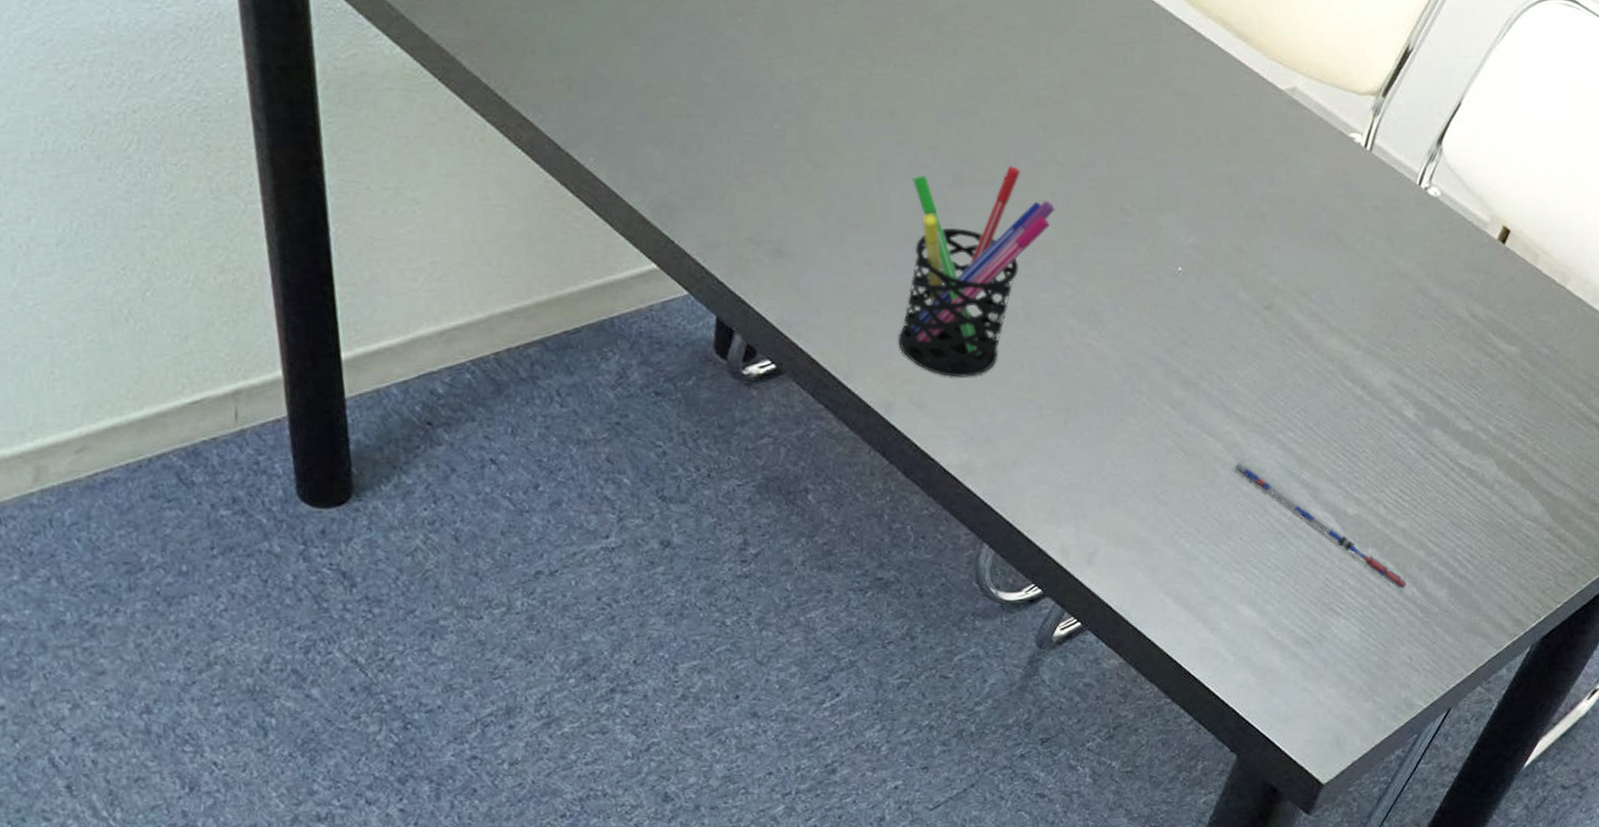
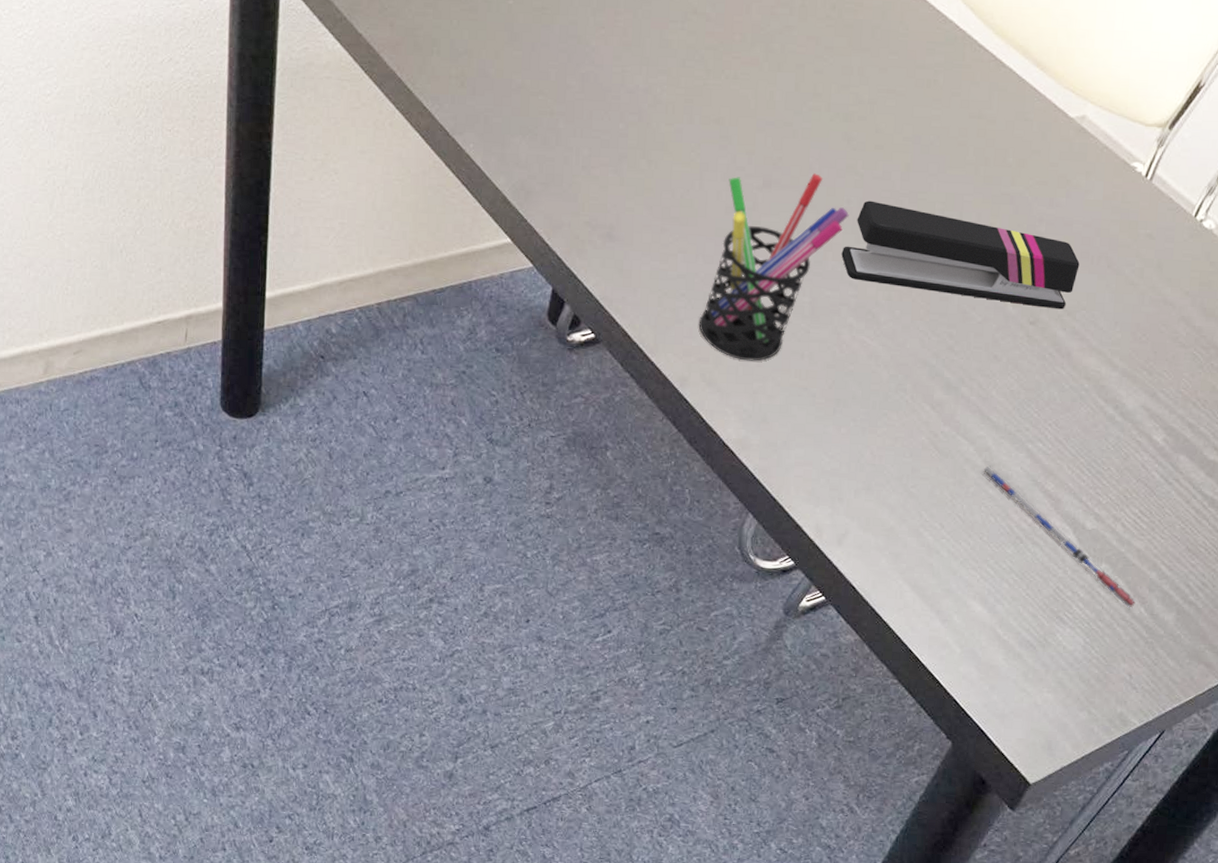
stapler: none [1052,191,1309,292] -> present [841,200,1080,310]

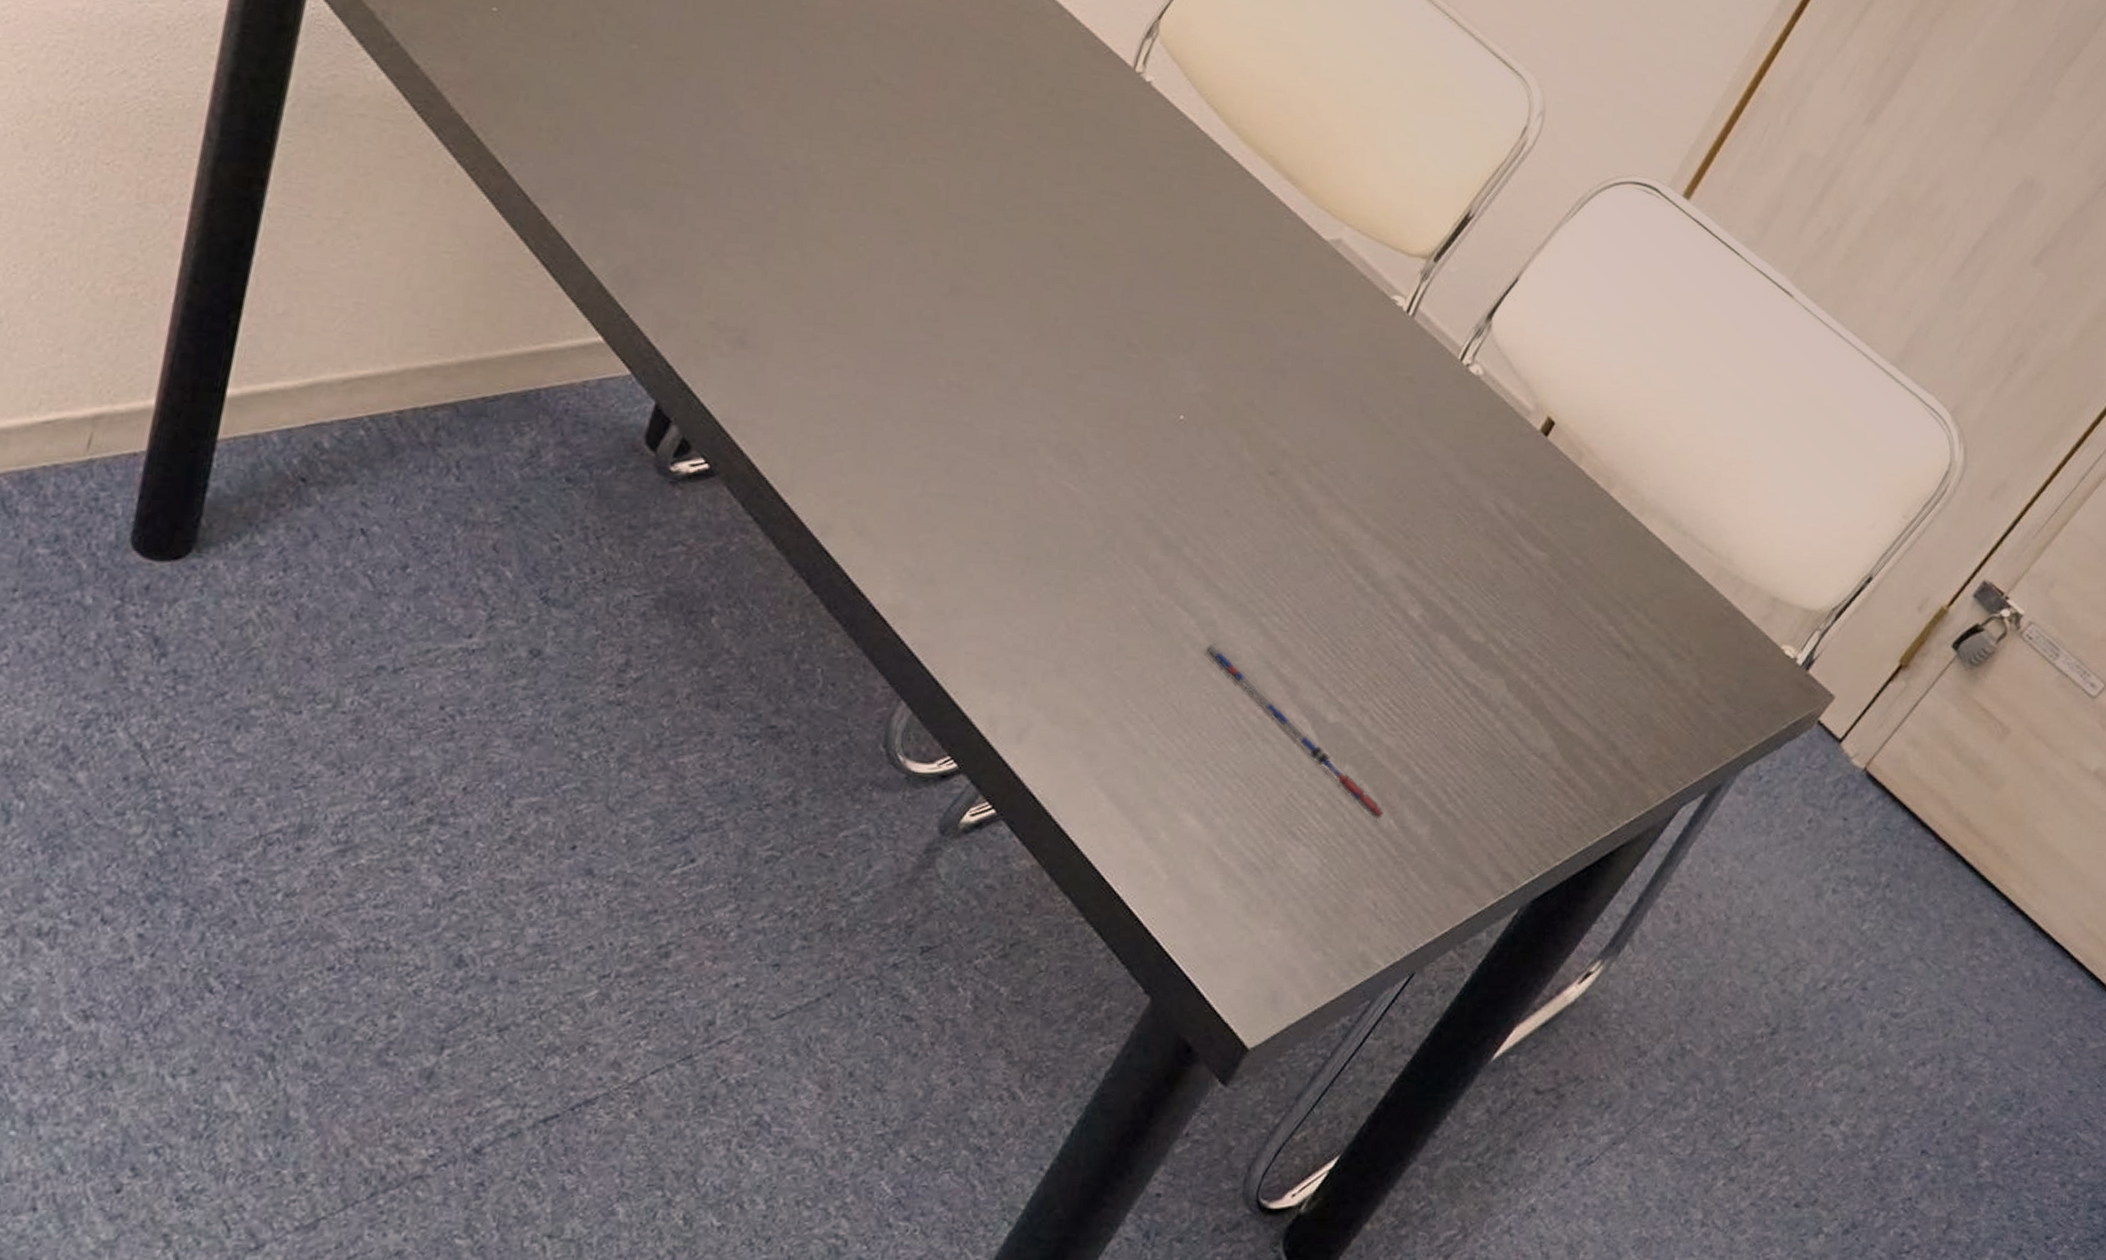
pen holder: present [698,173,849,361] -> none [852,279,1056,507]
stapler: present [841,200,1080,310] -> none [1043,318,1330,459]

